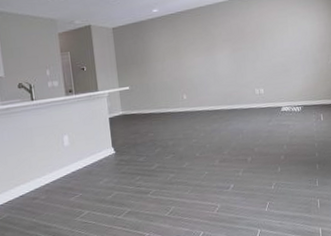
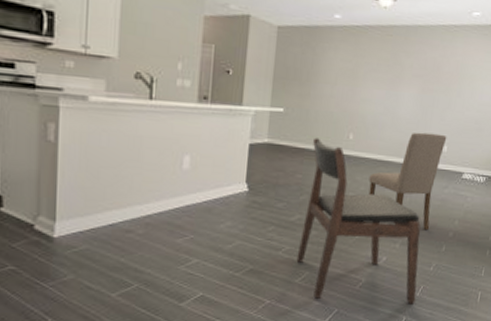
dining chair: none [156,103,265,226] -> present [296,137,421,304]
dining chair: none [206,80,264,157] -> present [368,132,447,229]

